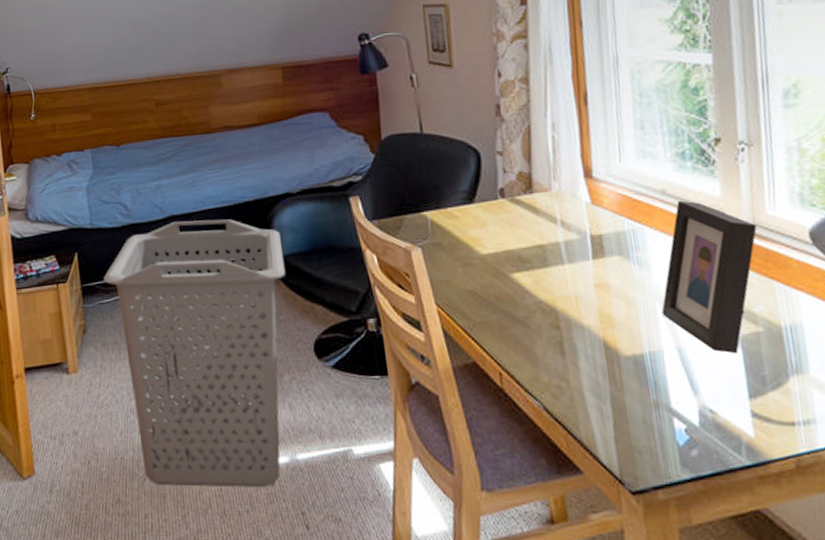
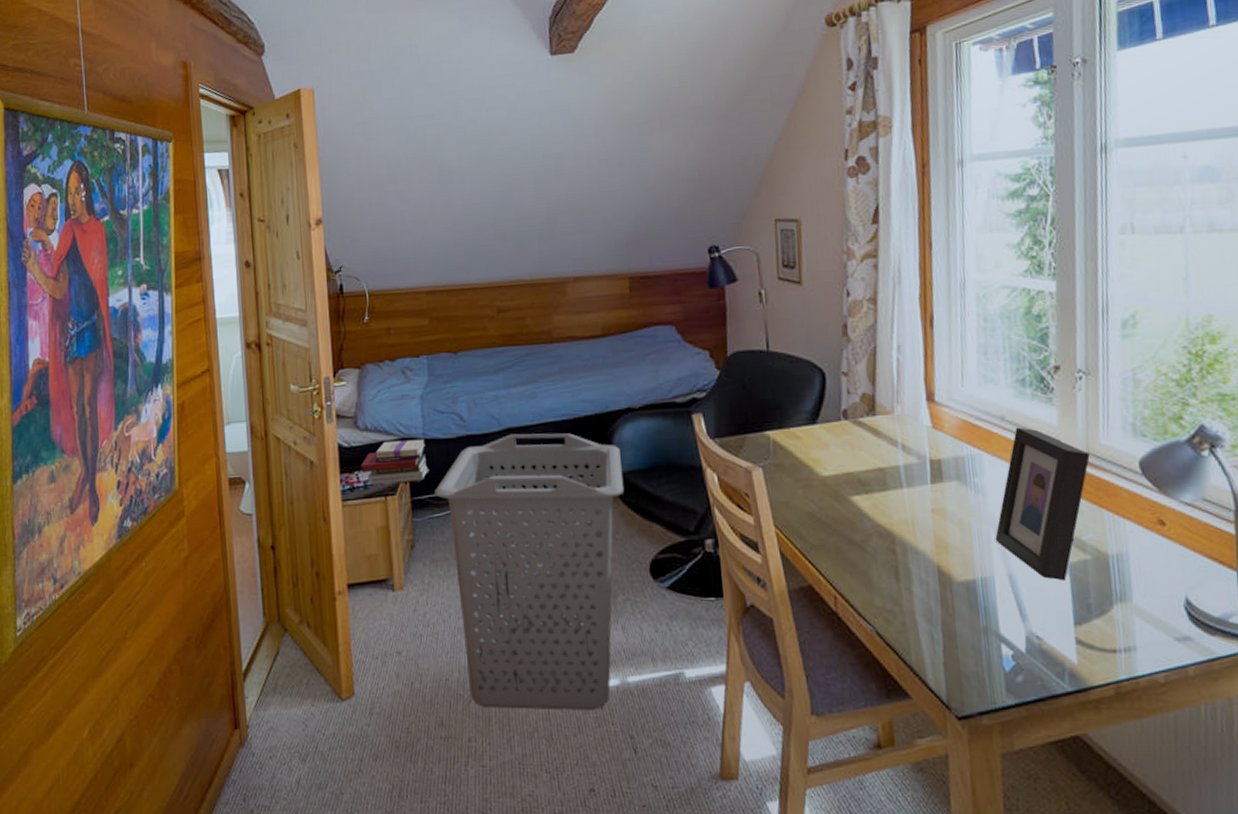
books: none [32,228,98,273] -> present [360,439,429,485]

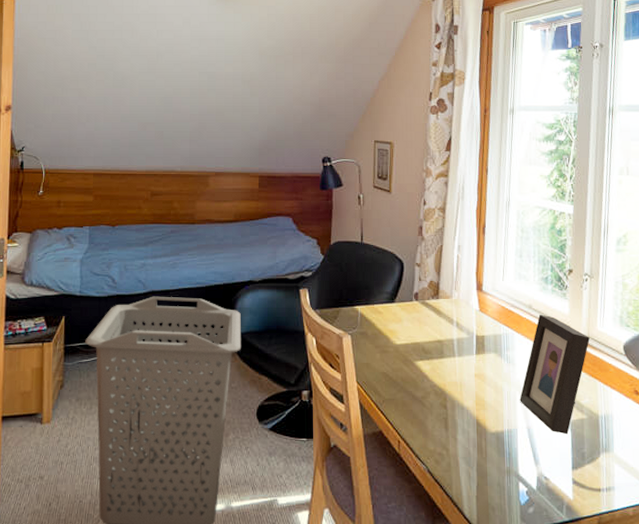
books: present [360,439,429,485] -> none [23,296,82,332]

